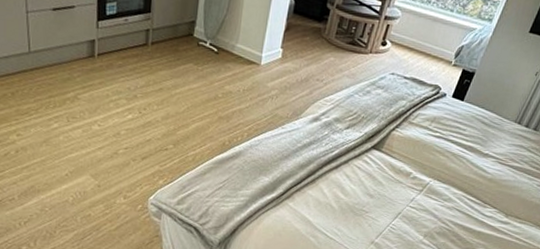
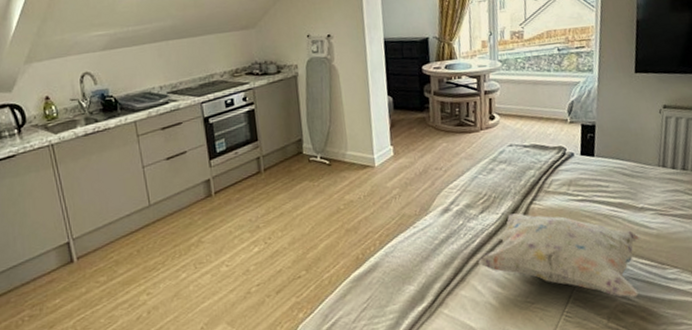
decorative pillow: none [331,135,477,224] -> present [478,213,642,298]

